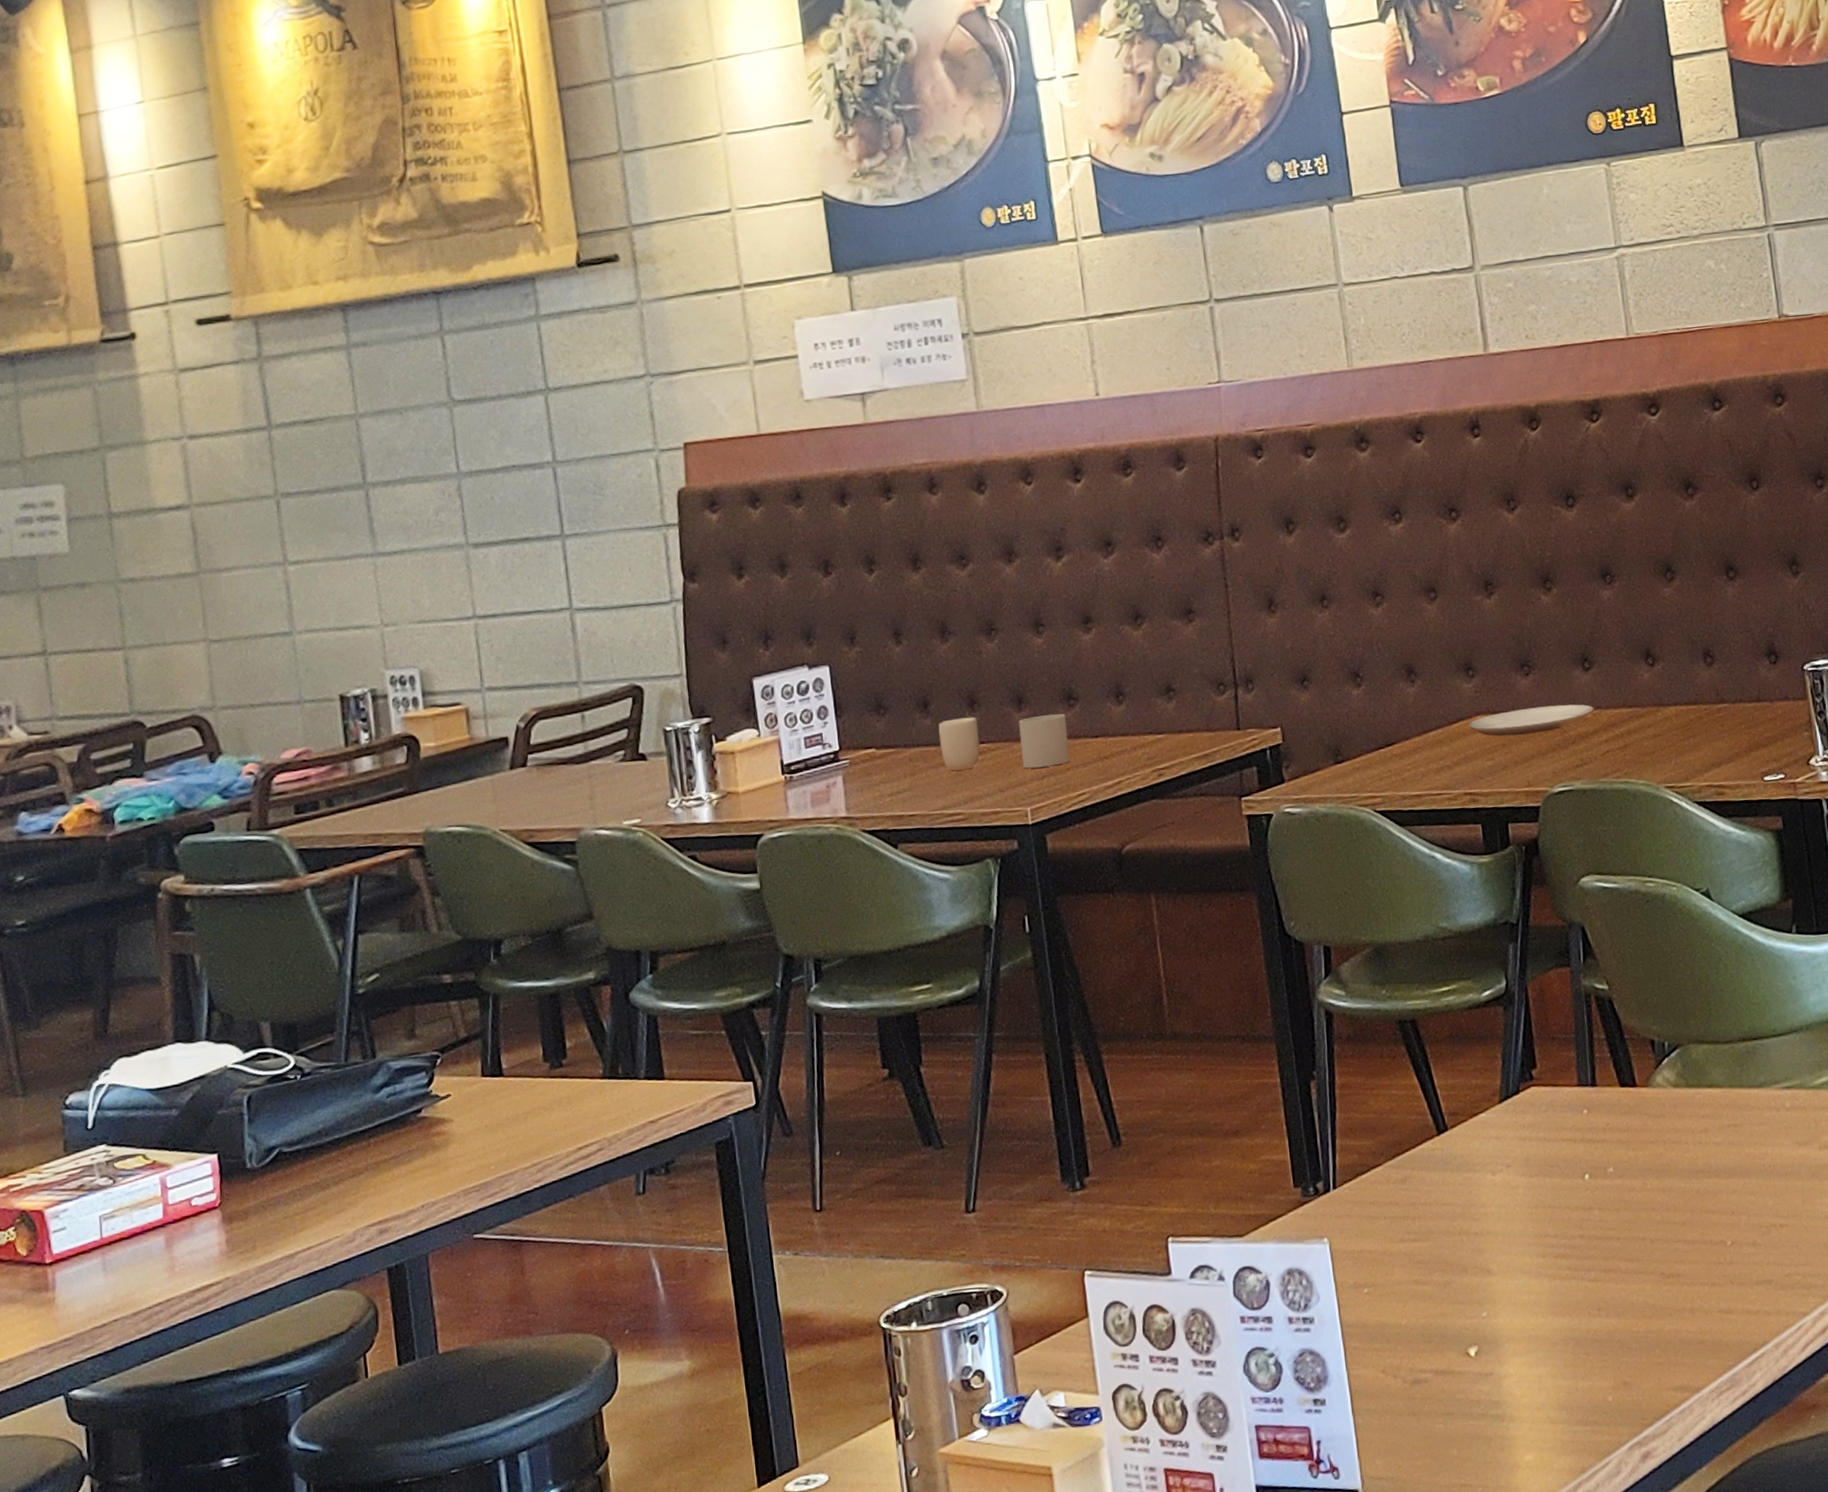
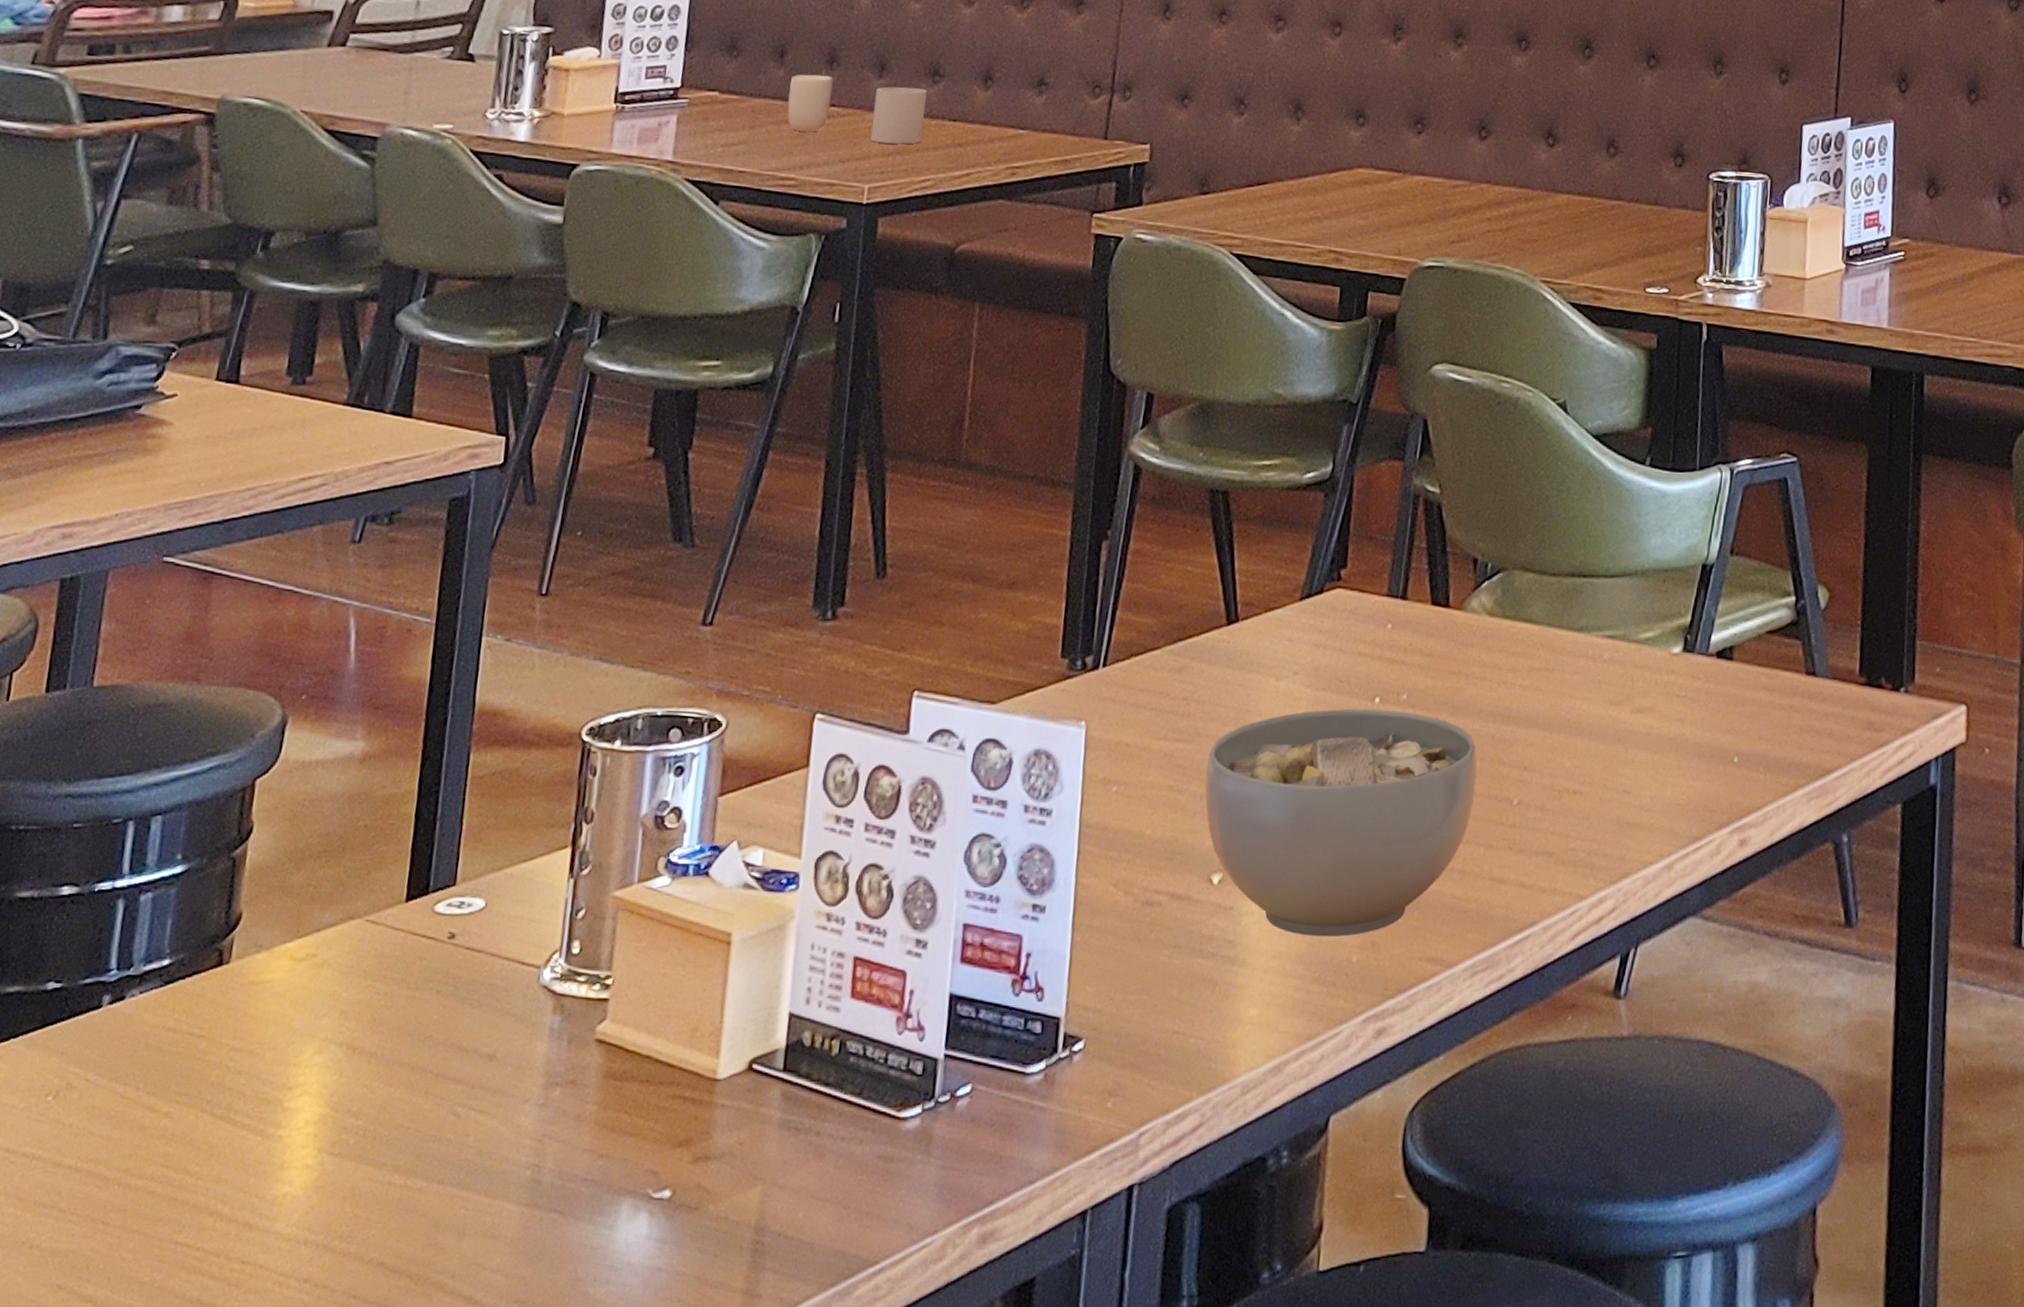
soup bowl: none [1444,1182,1692,1387] -> present [1205,708,1477,937]
plate: present [1468,704,1594,737] -> none [1347,169,1483,199]

